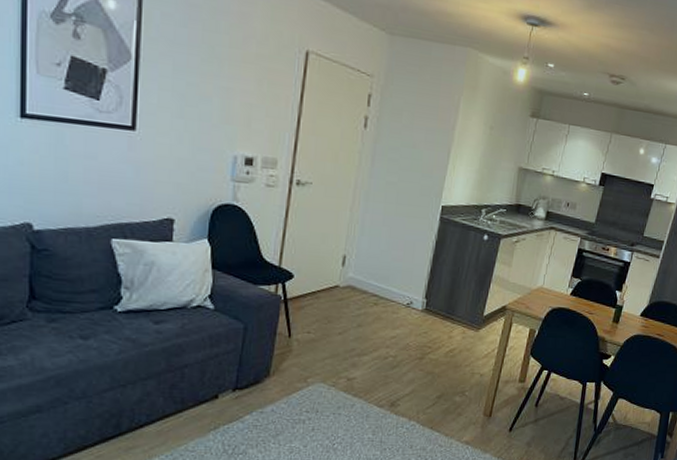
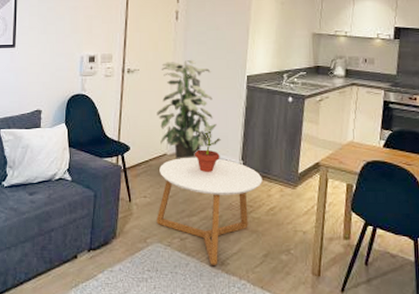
coffee table: none [320,291,445,406] -> present [156,157,262,265]
indoor plant: none [330,178,402,293] -> present [157,59,217,159]
potted plant: none [371,263,404,310] -> present [194,130,221,173]

